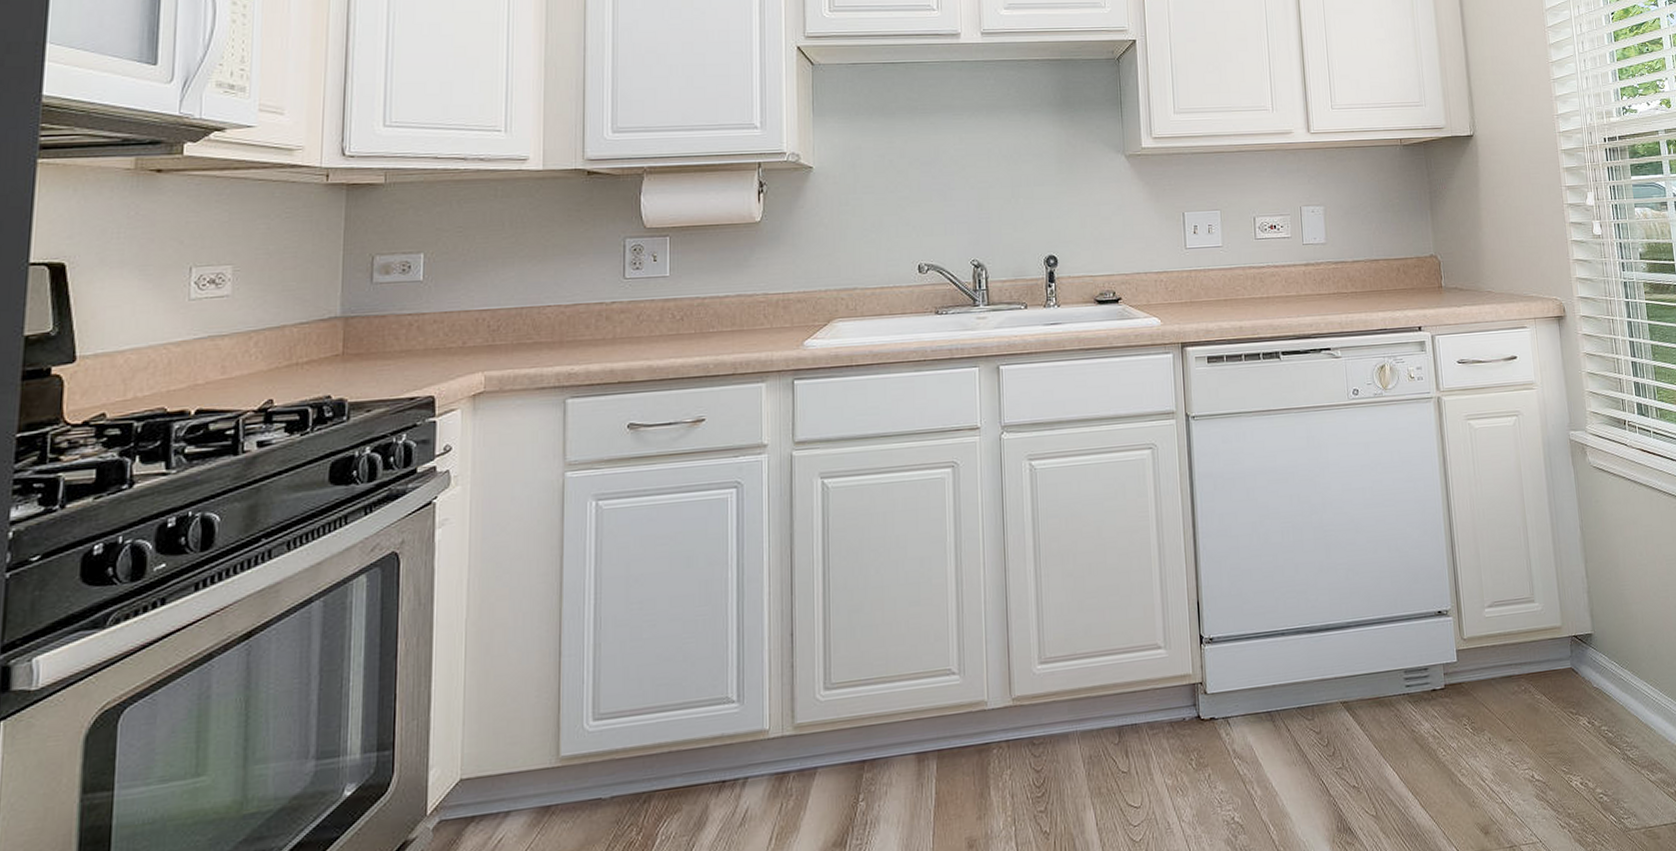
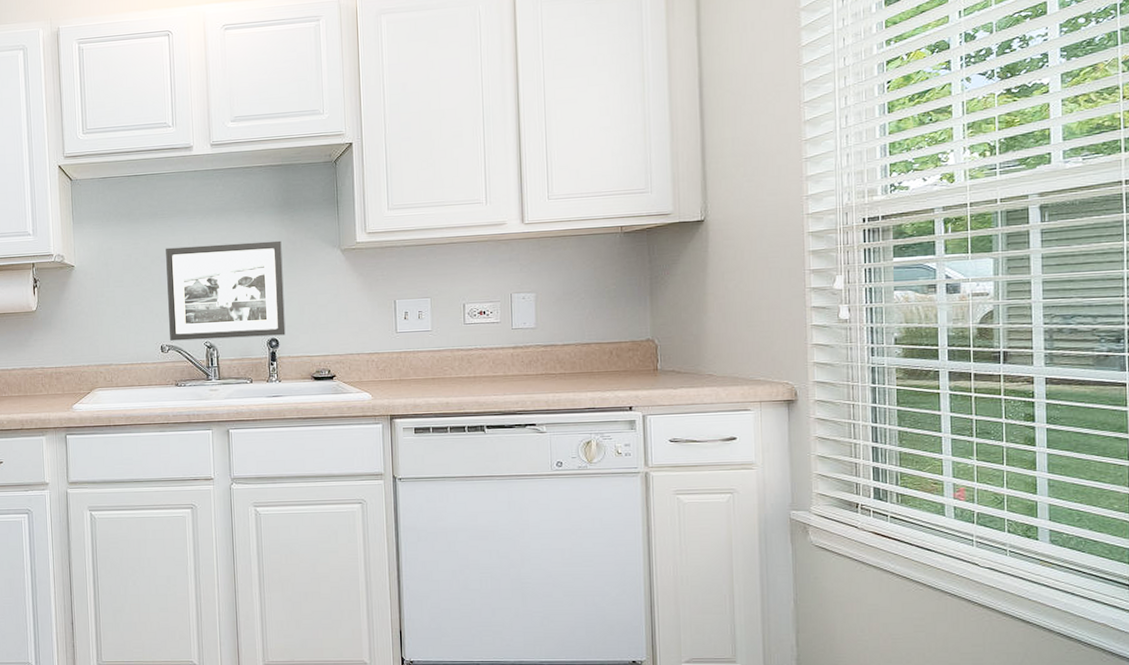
picture frame: none [926,143,1065,259] -> present [166,240,286,341]

